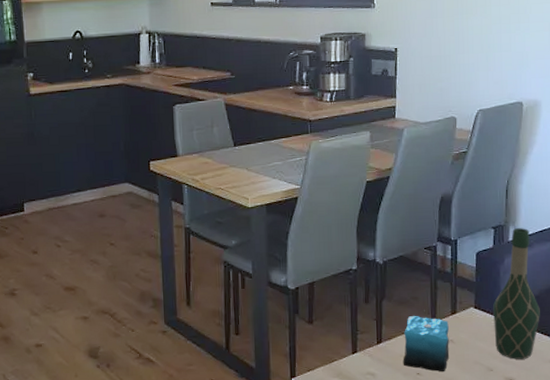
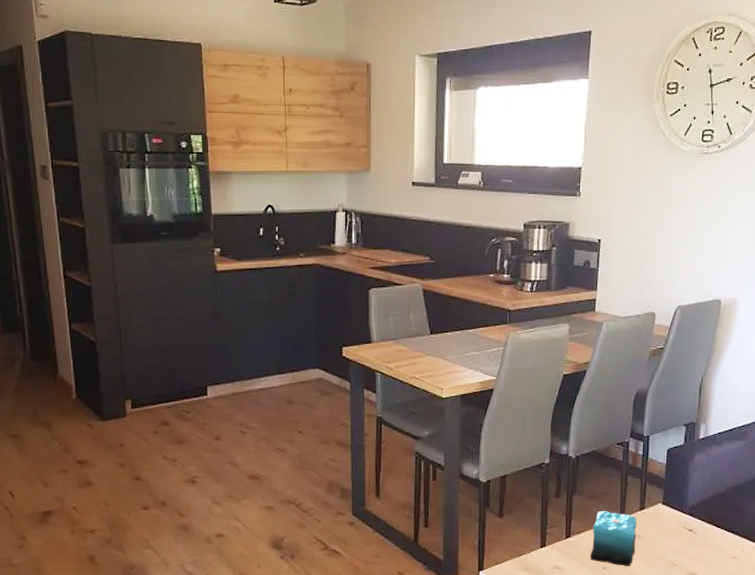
wine bottle: present [493,228,540,359] -> none [680,426,725,555]

